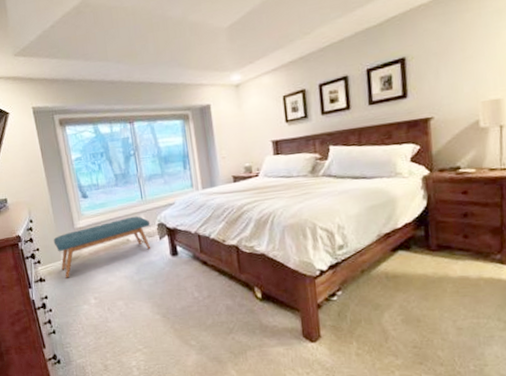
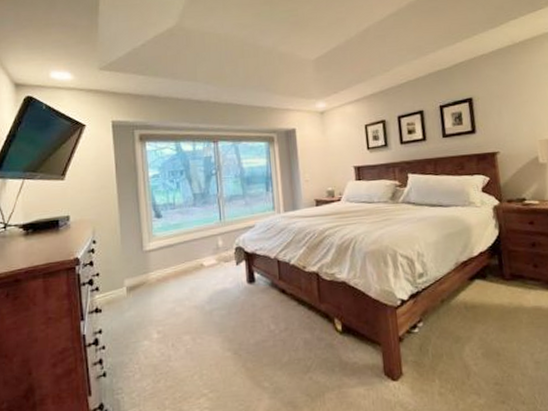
bench: present [53,216,151,278] -> none [117,238,227,309]

